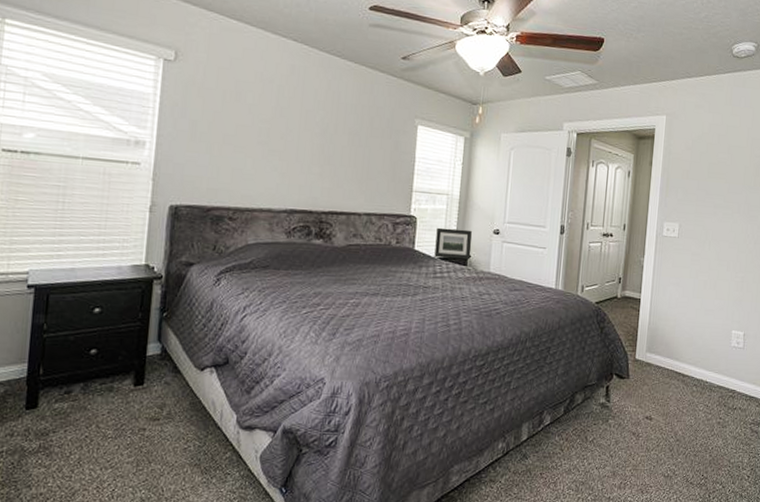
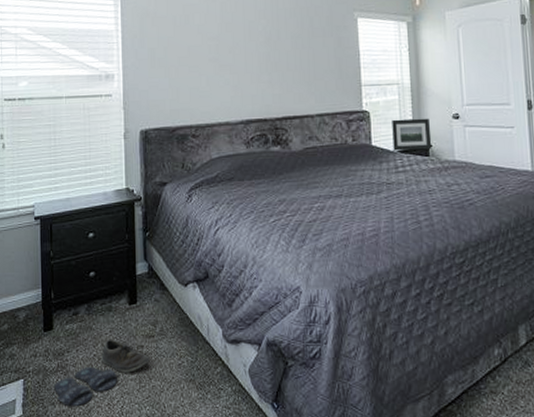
slippers: none [31,448,111,490] -> present [53,366,117,407]
shoe: none [94,420,152,456] -> present [101,339,150,373]

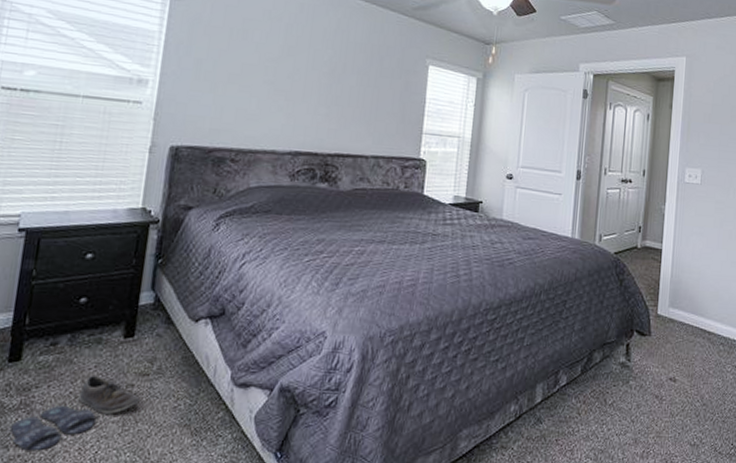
picture frame: present [392,118,432,151] -> none [444,171,484,206]

